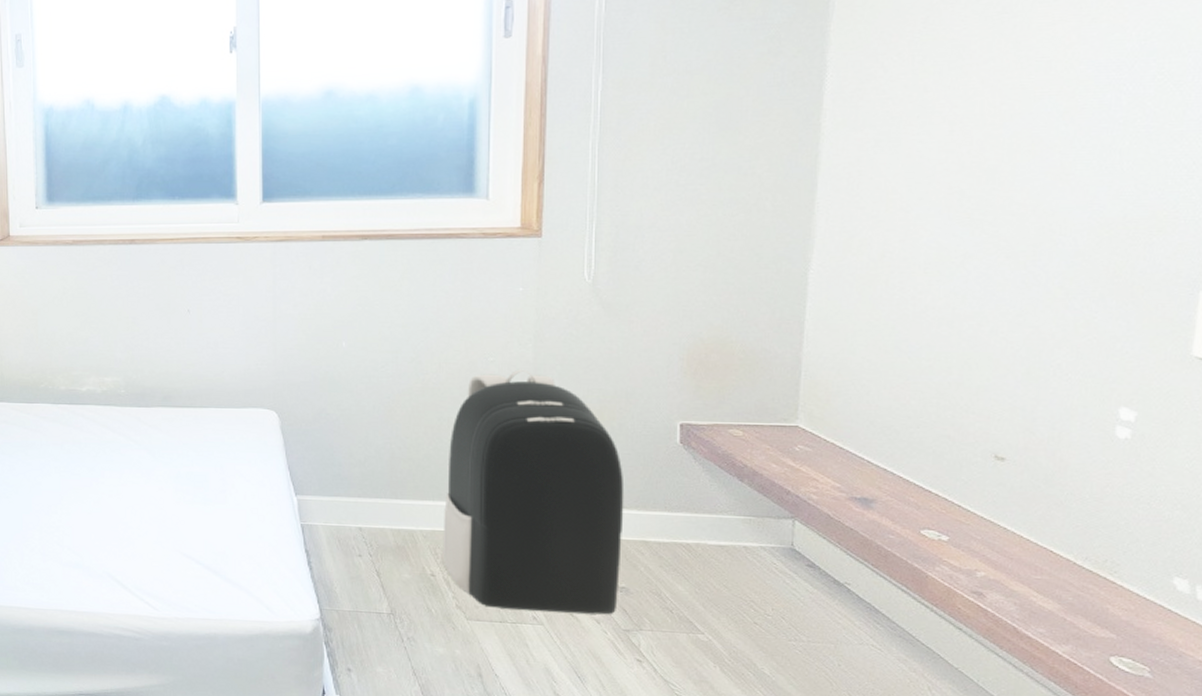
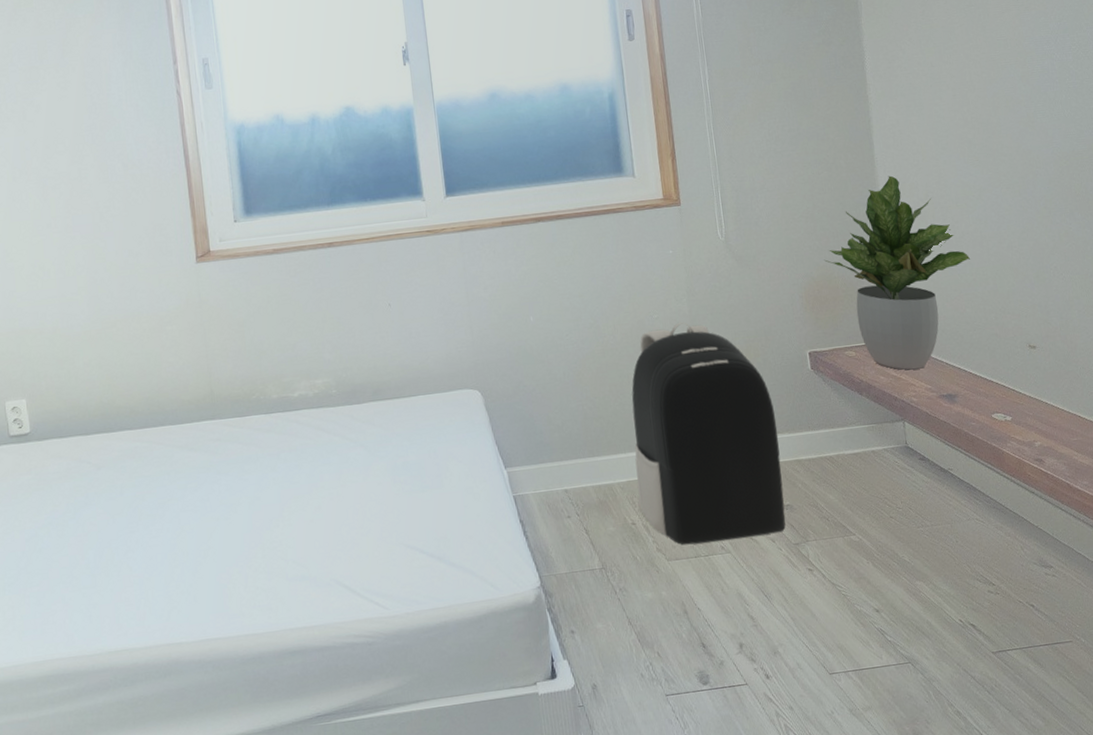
potted plant: none [721,226,930,463] -> present [824,175,970,370]

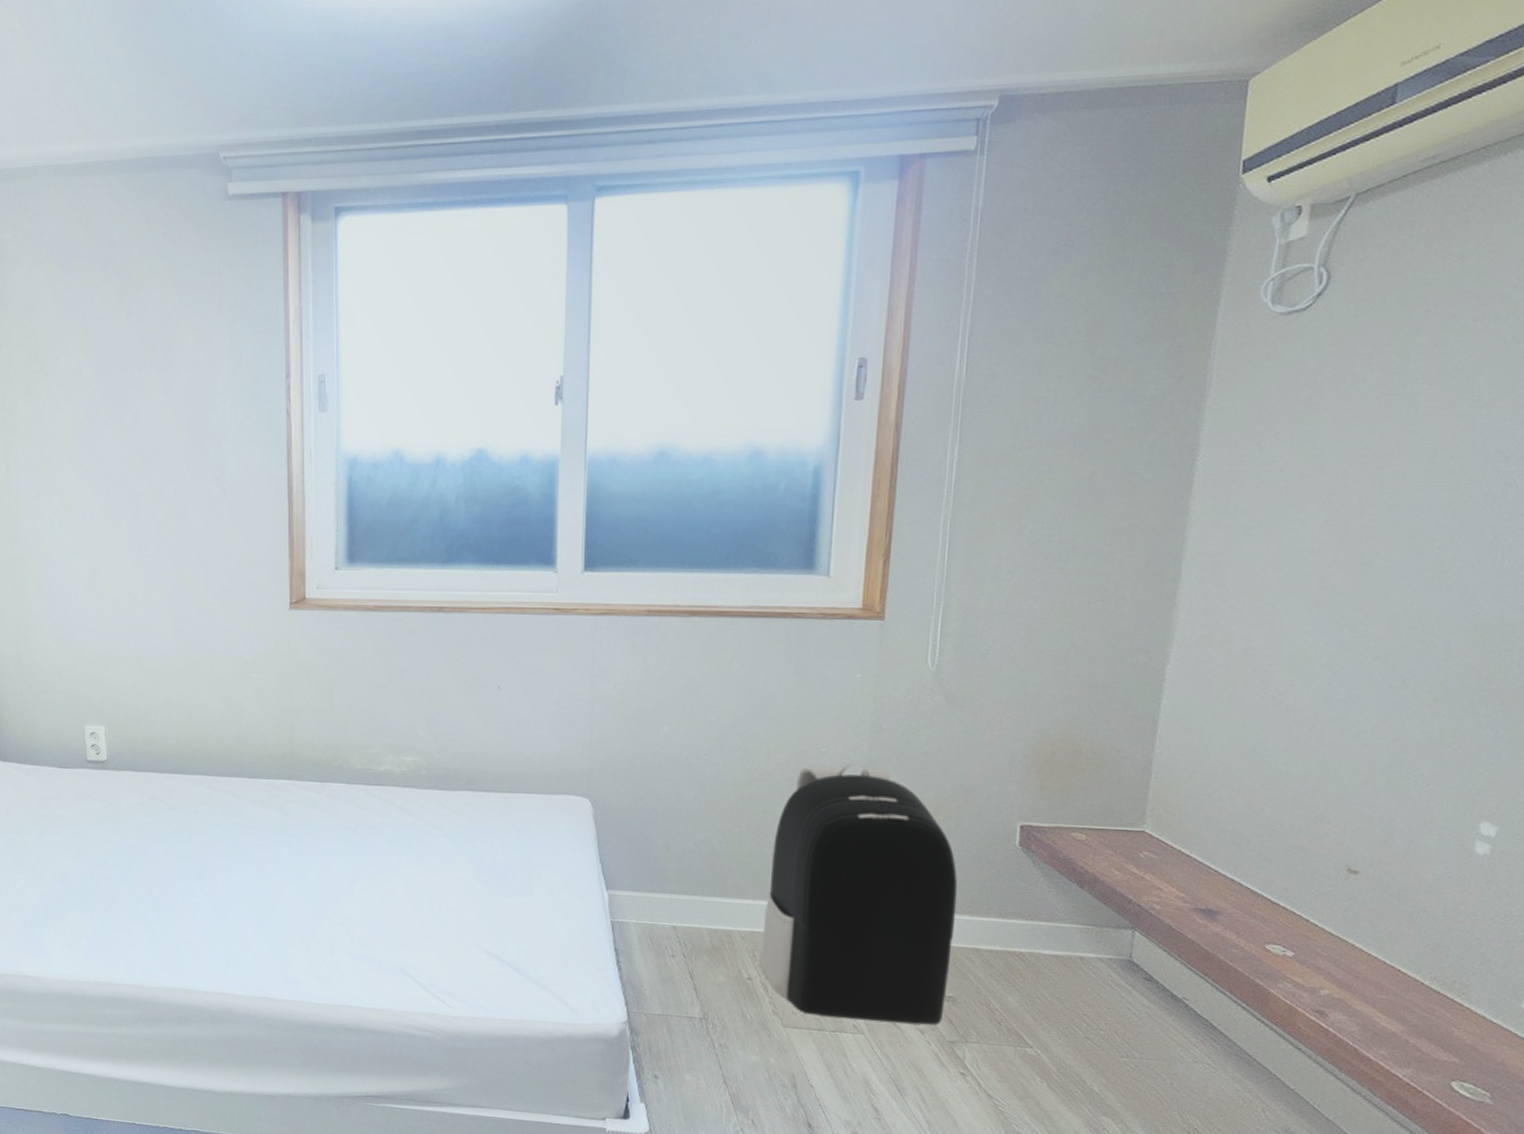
potted plant: present [824,175,970,370] -> none [1070,619,1289,871]

